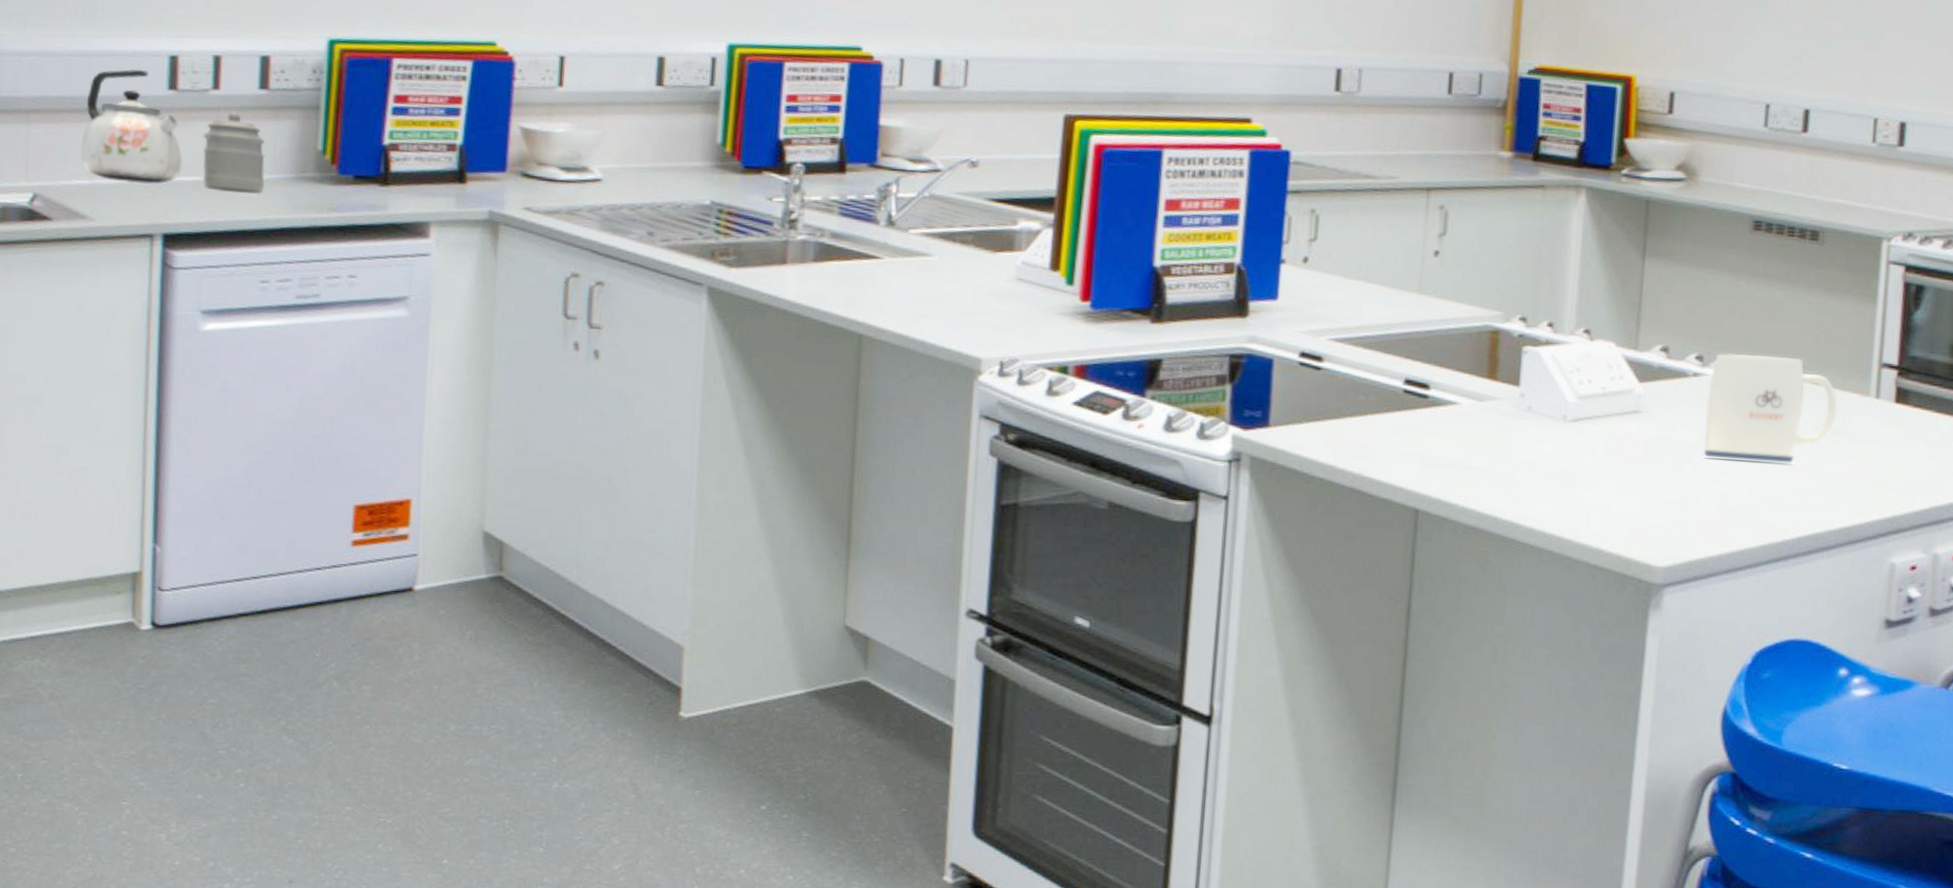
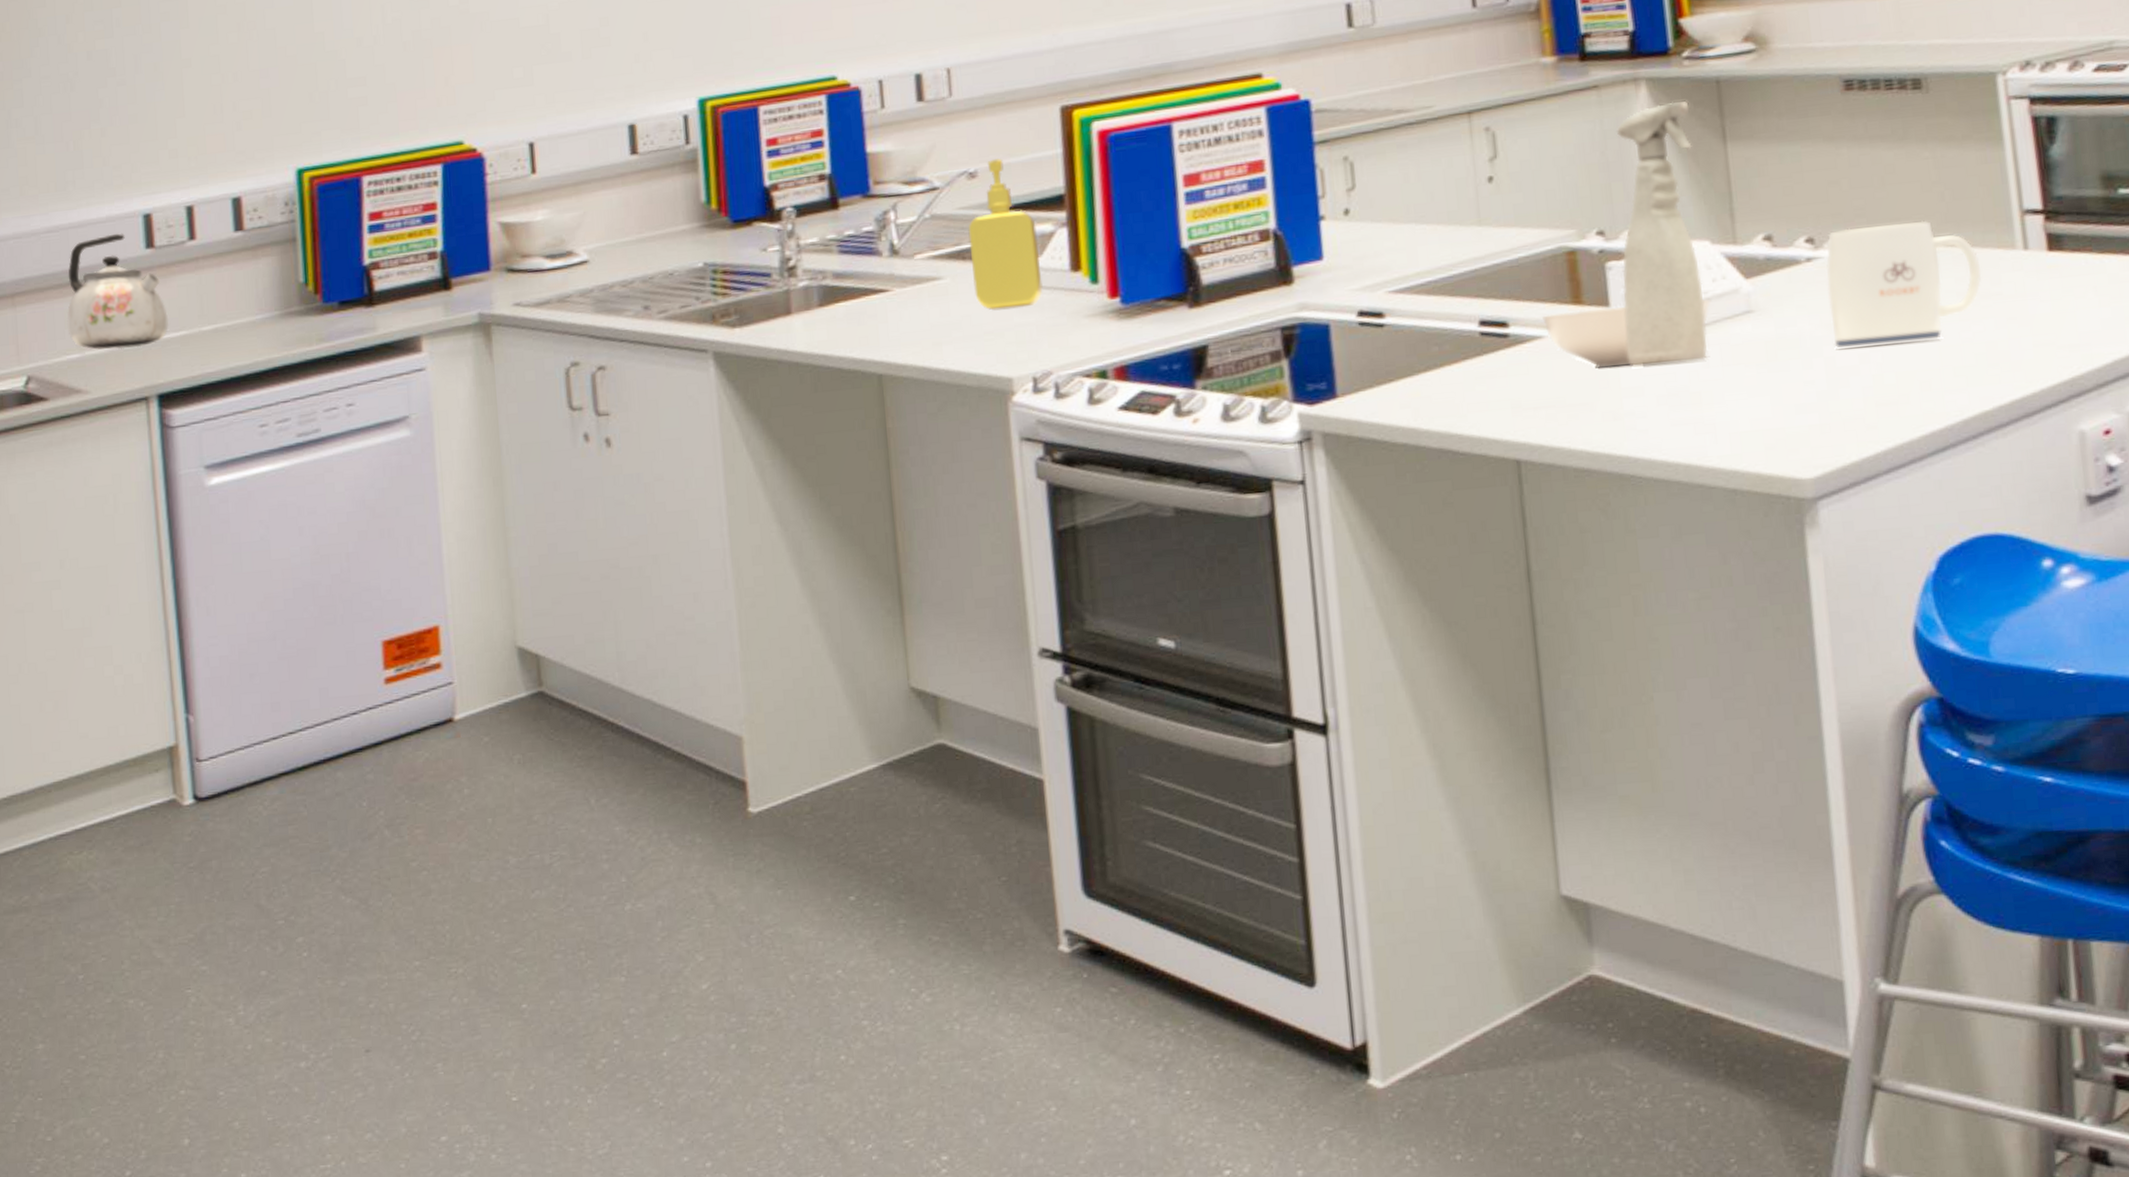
jar: present [202,111,265,195] -> none [185,258,252,342]
soap dispenser: none [959,153,1025,296] -> present [968,158,1043,311]
bowl: none [1460,384,1607,440] -> present [1542,298,1712,367]
spray bottle: none [1527,212,1619,447] -> present [1616,102,1707,366]

